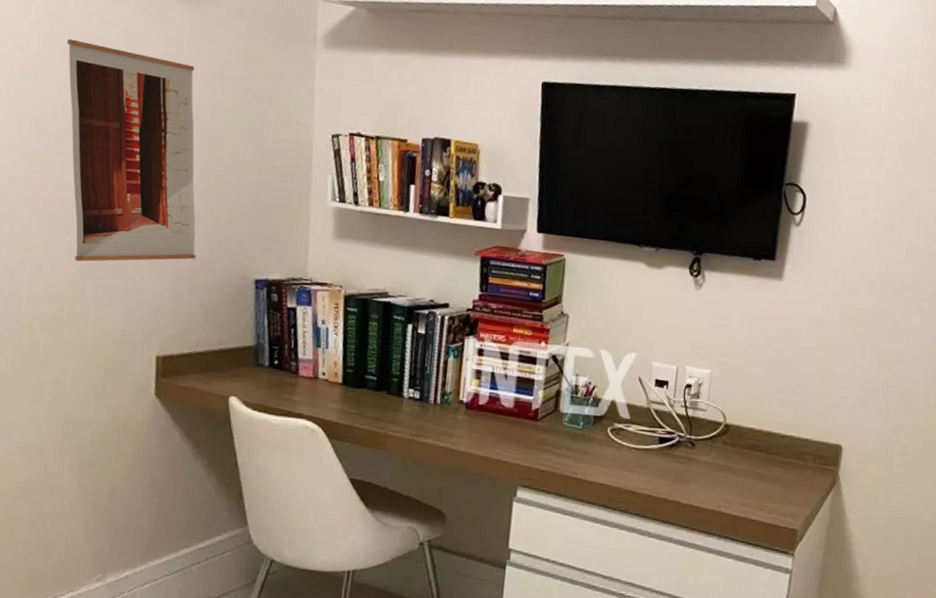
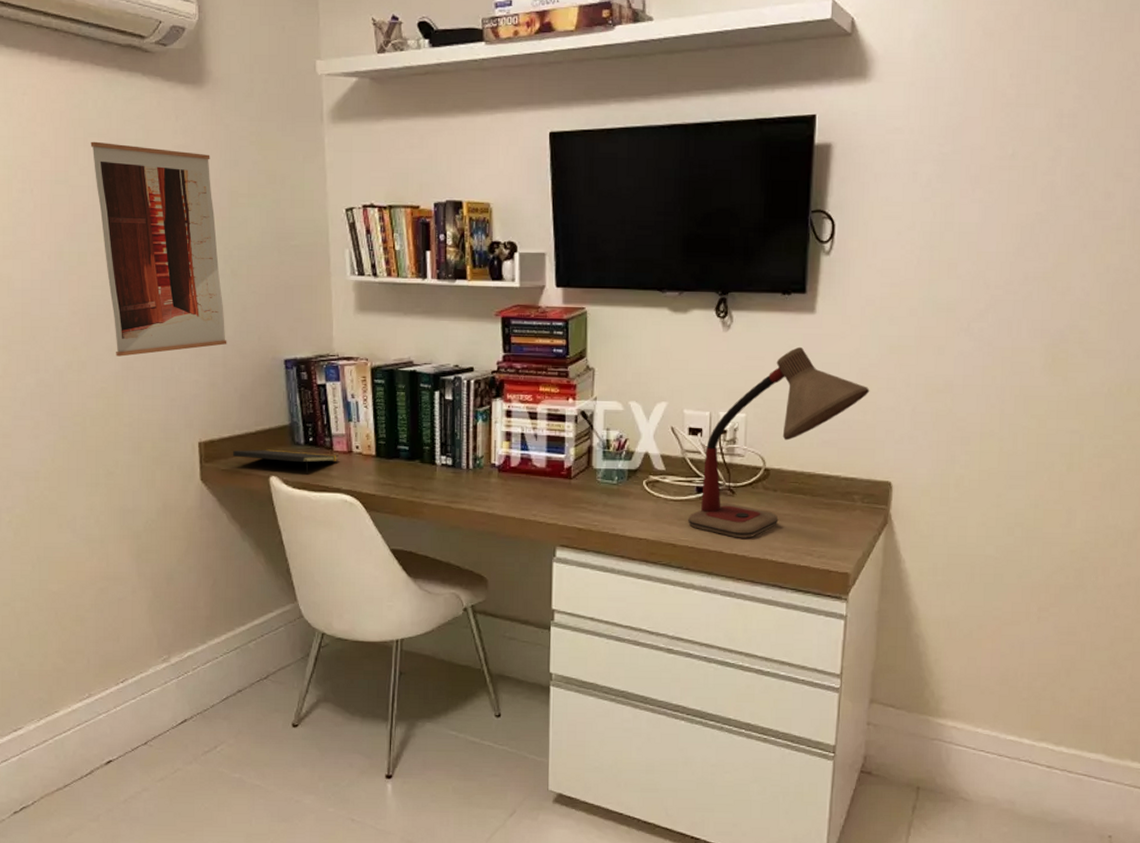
notepad: none [192,367,303,397] -> present [233,449,338,473]
desk lamp: none [648,310,828,491] -> present [688,346,870,538]

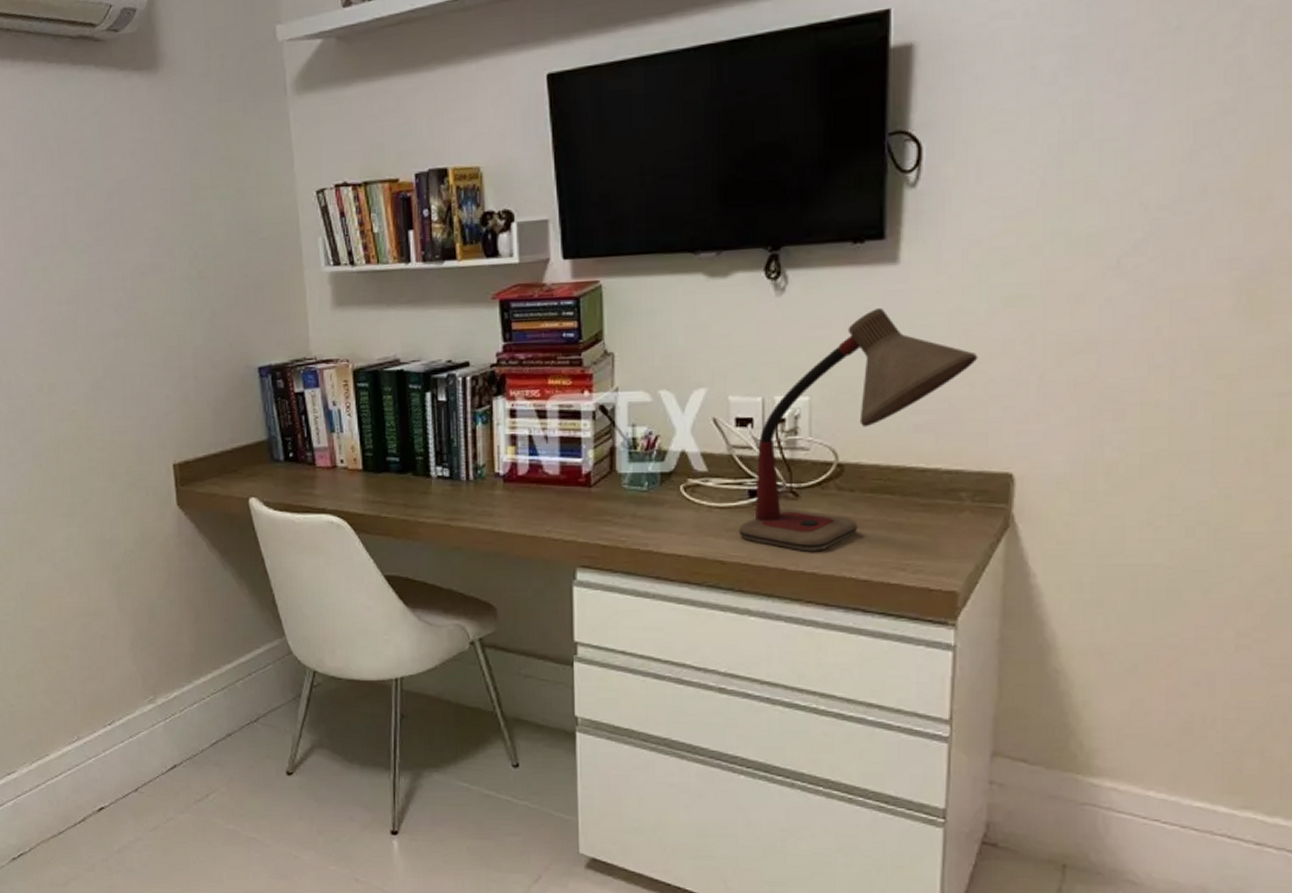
wall art: present [90,141,227,357] -> none [48,145,197,376]
notepad: present [233,449,338,473] -> none [209,468,322,493]

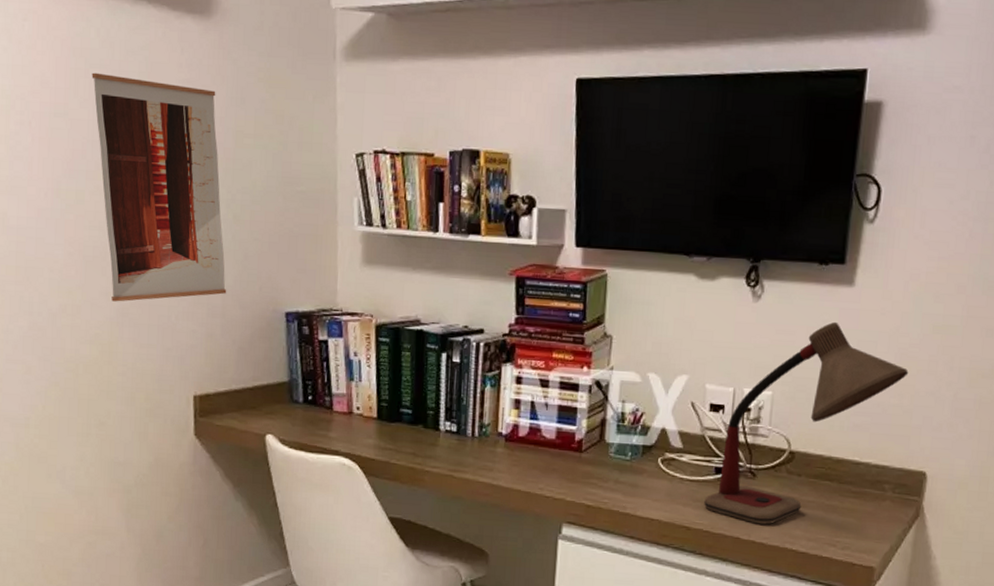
wall art: none [48,145,197,376] -> present [91,72,227,302]

